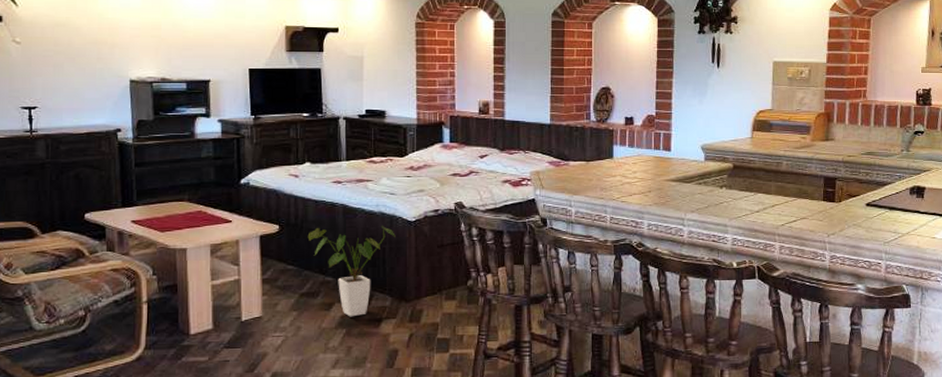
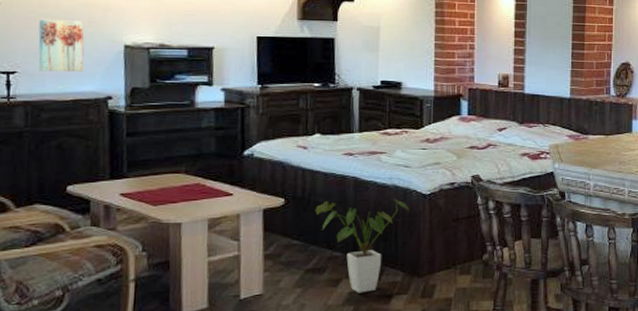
wall art: none [54,57,95,107] -> present [38,19,84,73]

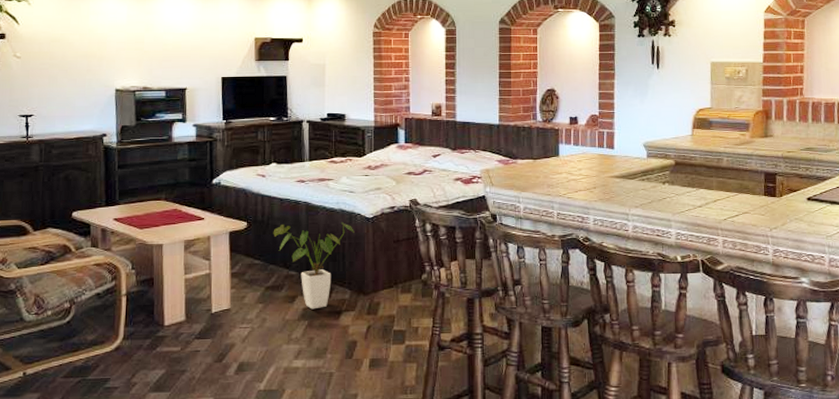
wall art: present [38,19,84,73] -> none [49,69,84,114]

